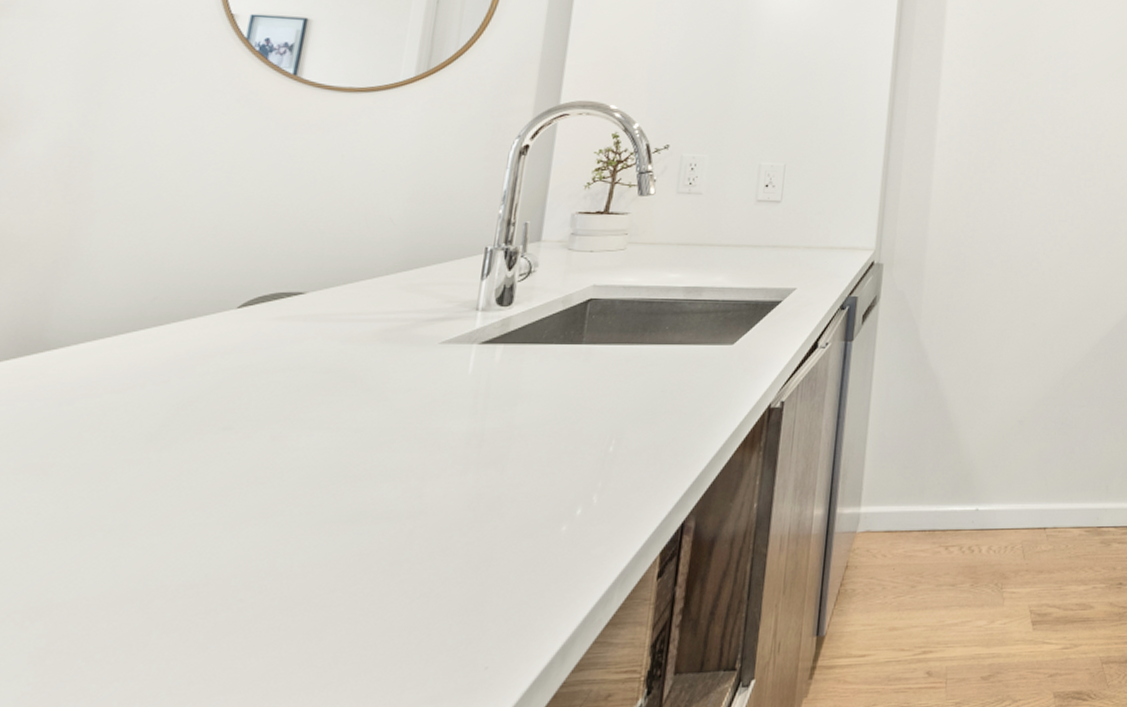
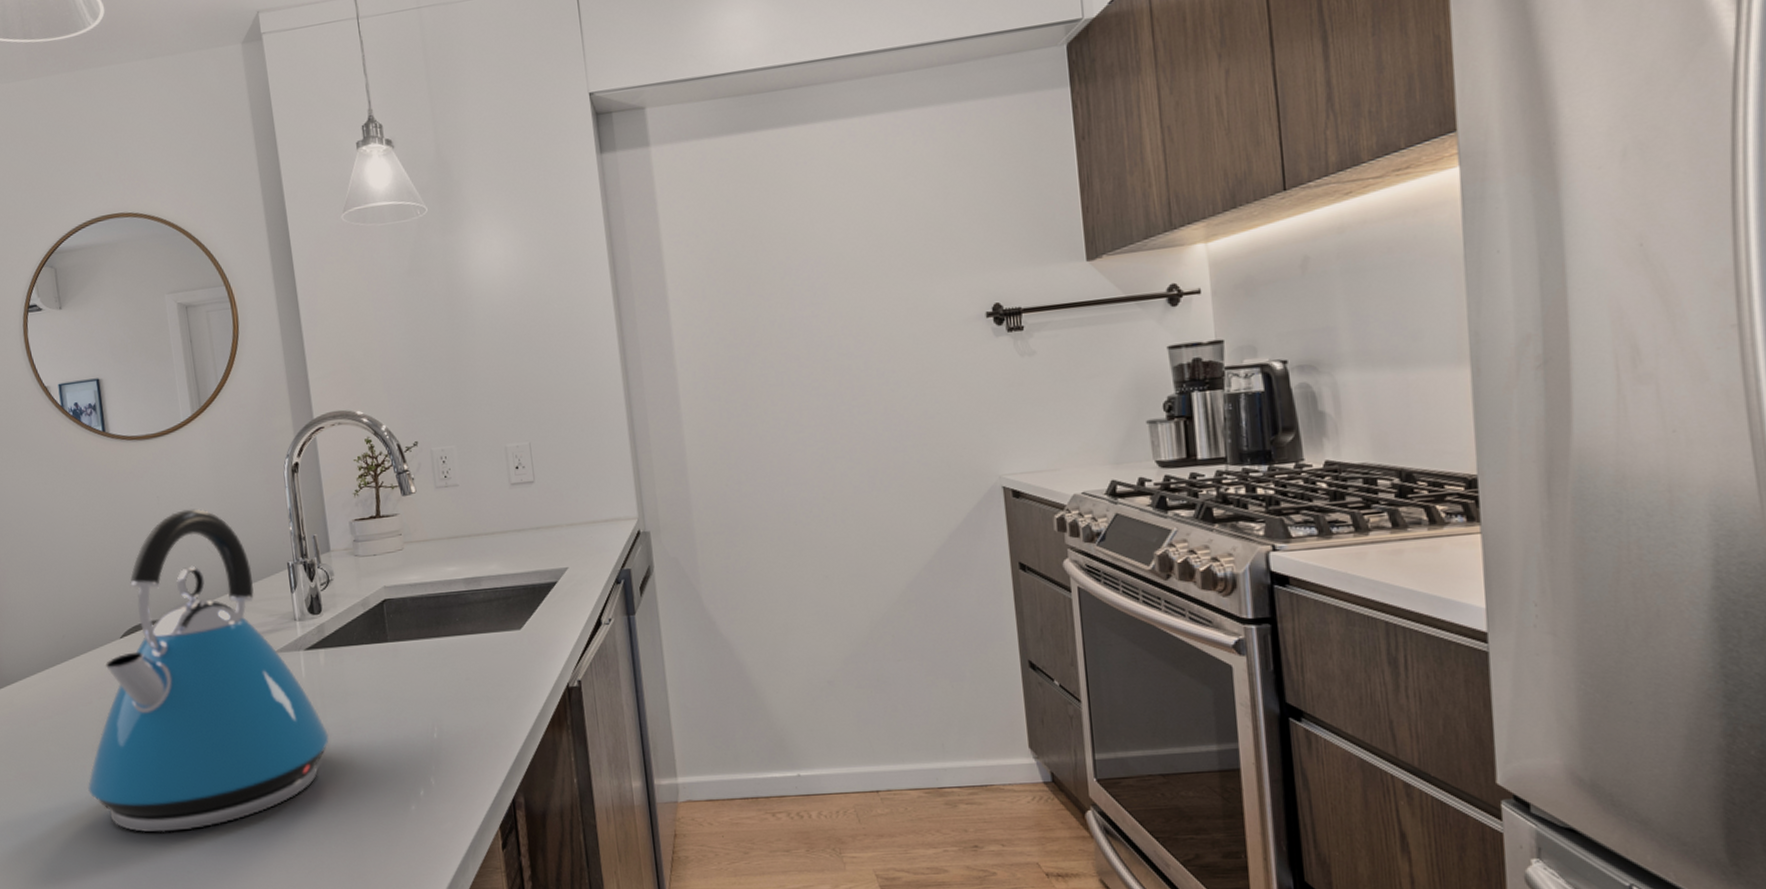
kettle: none [123,174,482,550] -> present [88,508,329,833]

